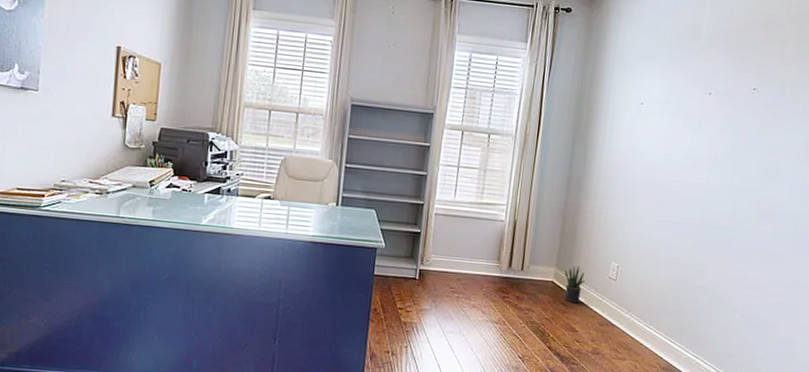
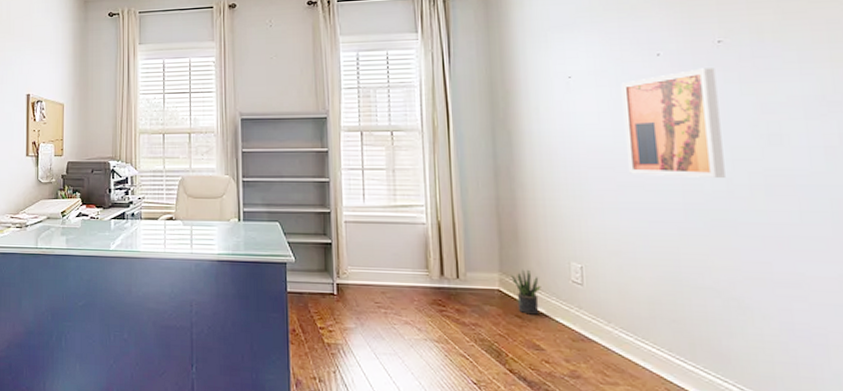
wall art: none [669,110,746,202] -> present [621,68,725,178]

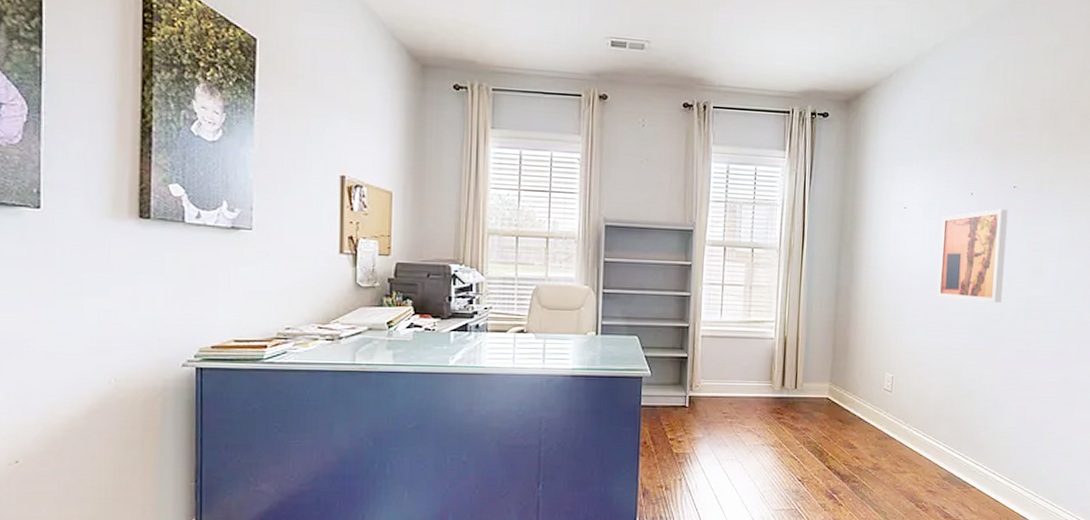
potted plant: present [510,269,541,315] -> none [838,379,861,419]

